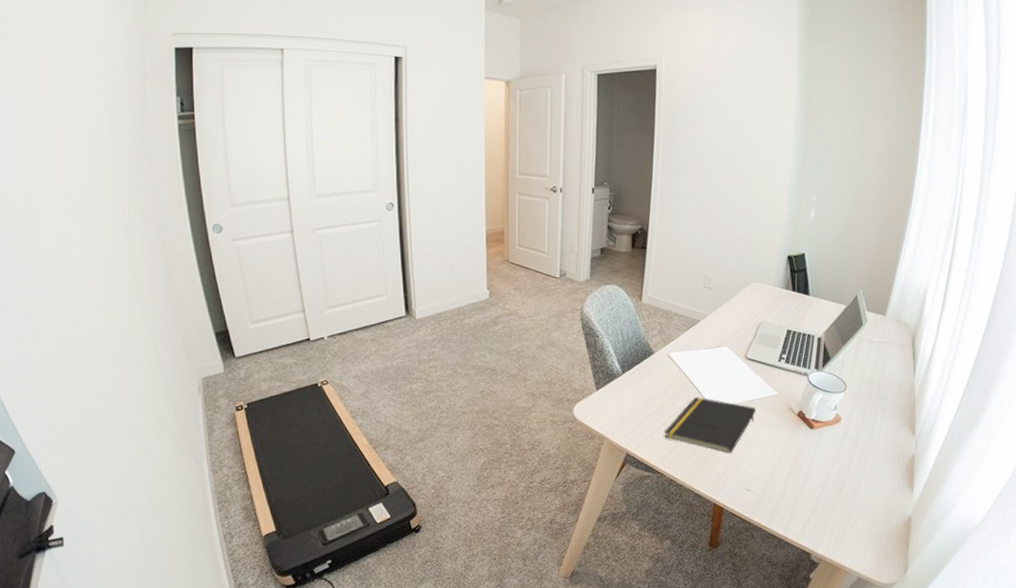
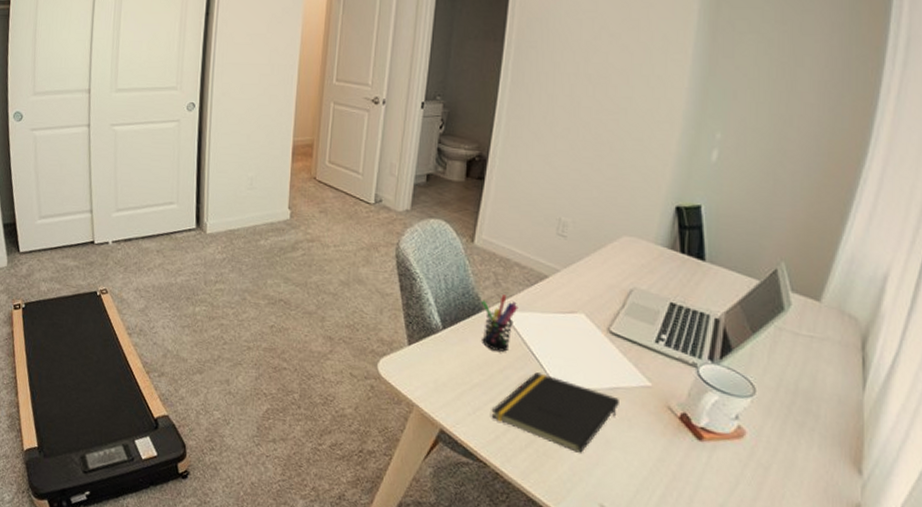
pen holder: none [651,340,679,385] -> present [482,294,518,352]

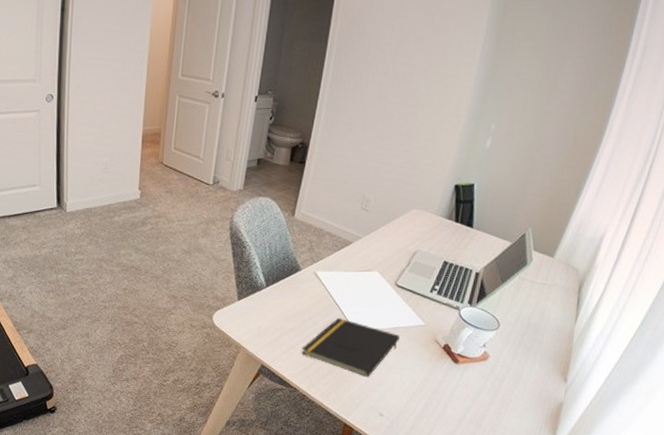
pen holder: present [482,294,518,352] -> none [297,258,327,303]

